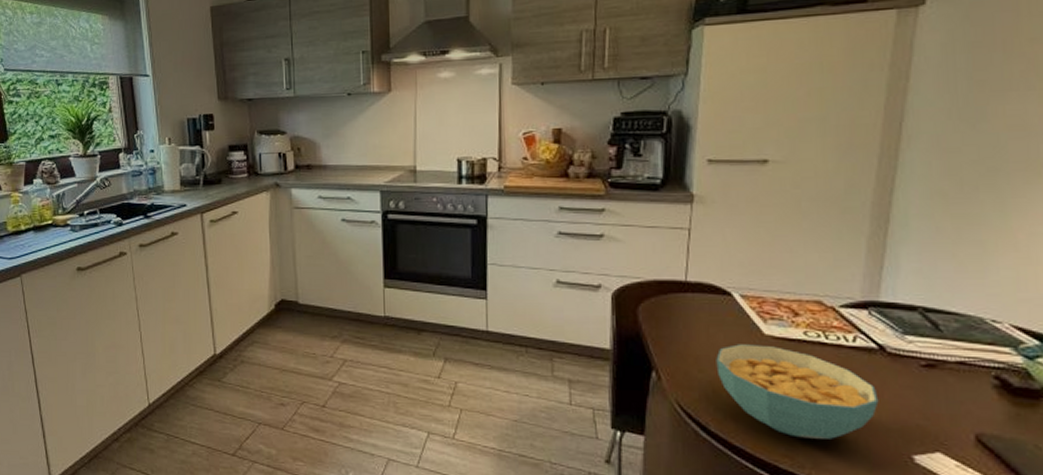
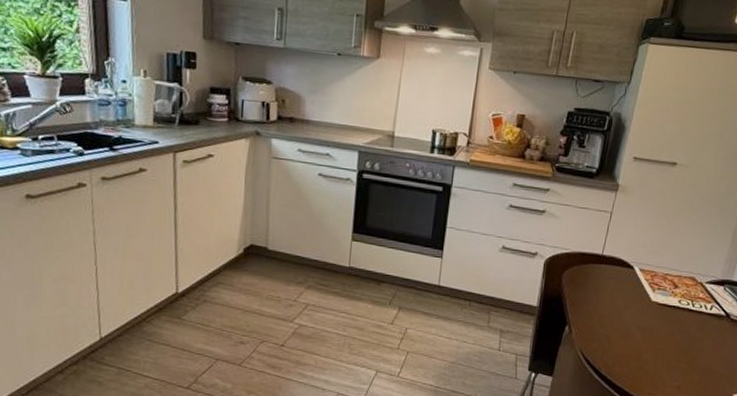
cereal bowl: present [716,344,879,439] -> none [613,307,719,382]

